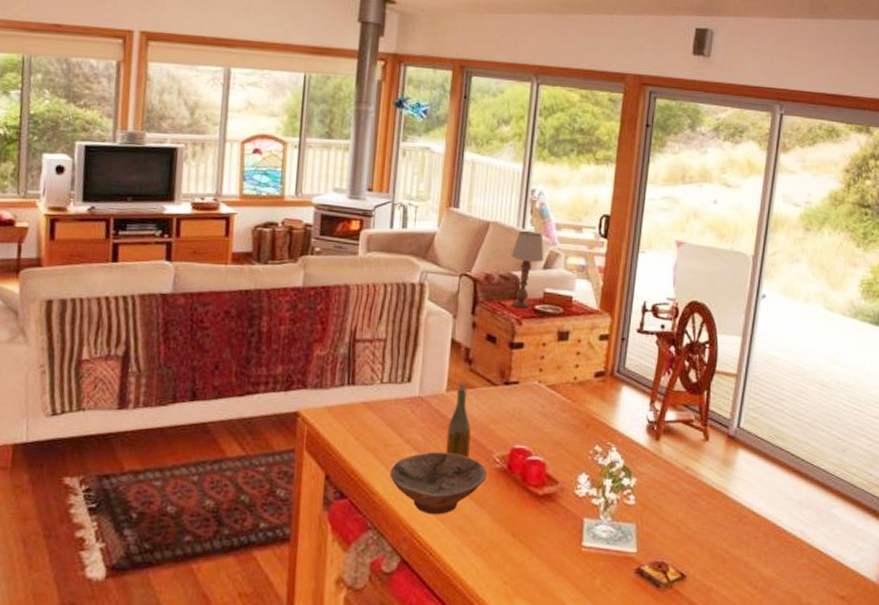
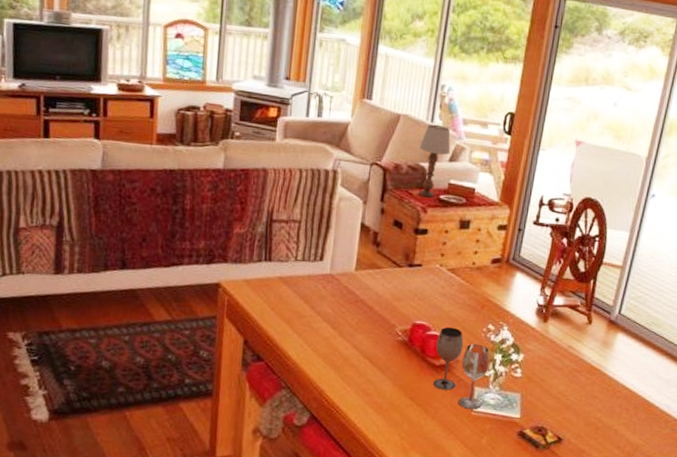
bowl: present [389,452,488,515] -> none [302,324,390,379]
wine bottle: present [446,380,471,458] -> none [353,261,377,330]
wineglass: none [536,450,599,545] -> present [432,327,490,410]

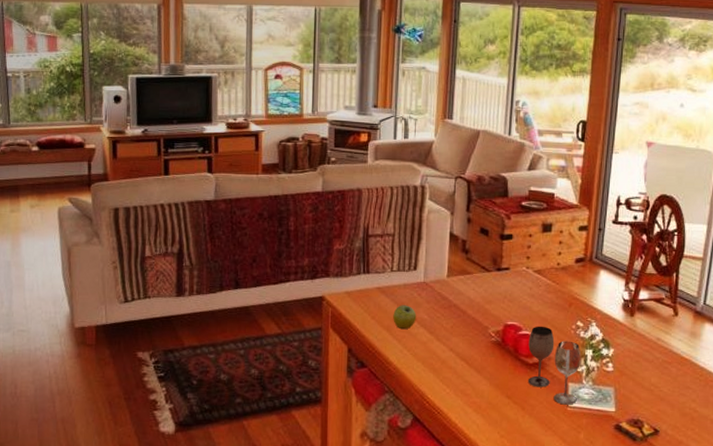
fruit: none [294,297,320,324] -> present [393,305,417,330]
table lamp: present [418,124,451,198] -> none [499,137,529,205]

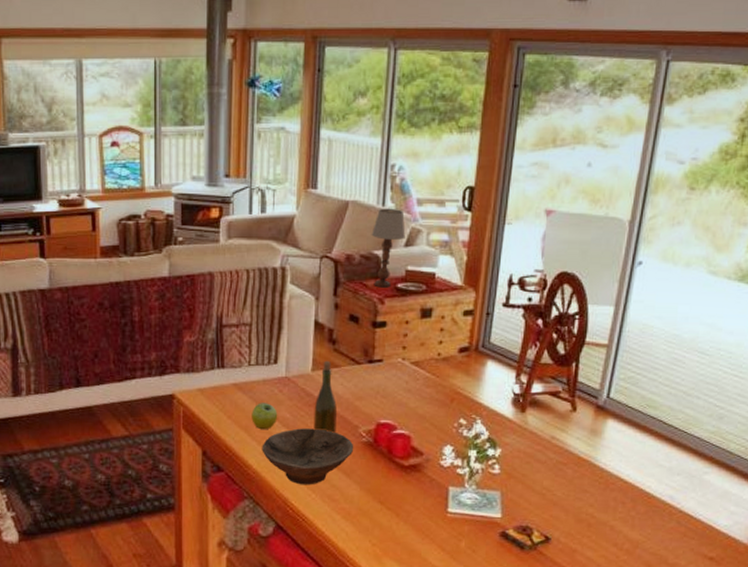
bowl: none [402,328,484,381] -> present [262,428,354,485]
wine bottle: none [448,268,469,333] -> present [313,360,337,433]
table lamp: none [499,137,529,205] -> present [371,208,406,288]
wineglass: present [527,326,582,405] -> none [402,424,464,511]

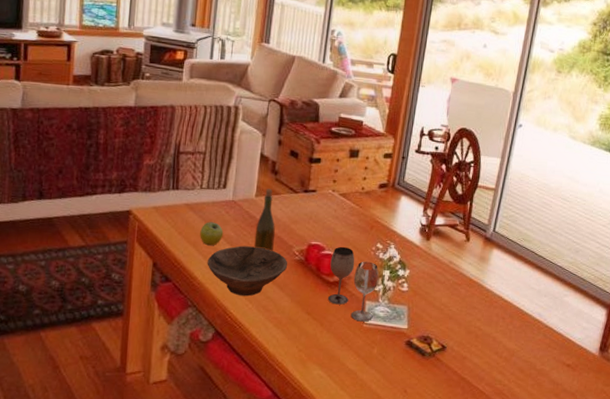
table lamp: present [371,208,406,288] -> none [312,64,340,131]
wineglass: none [402,424,464,511] -> present [327,246,380,322]

